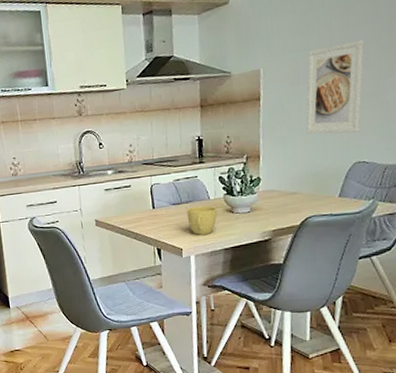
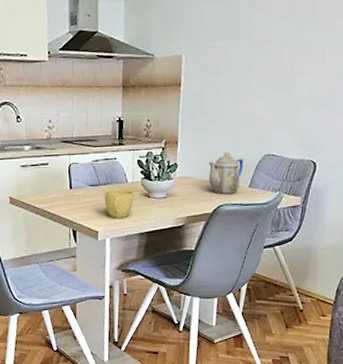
teapot: none [294,162,331,206] -> present [208,151,243,194]
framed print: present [305,39,364,134] -> none [222,35,279,126]

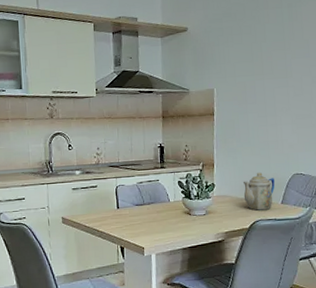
cup: present [104,189,135,218] -> none [148,207,177,235]

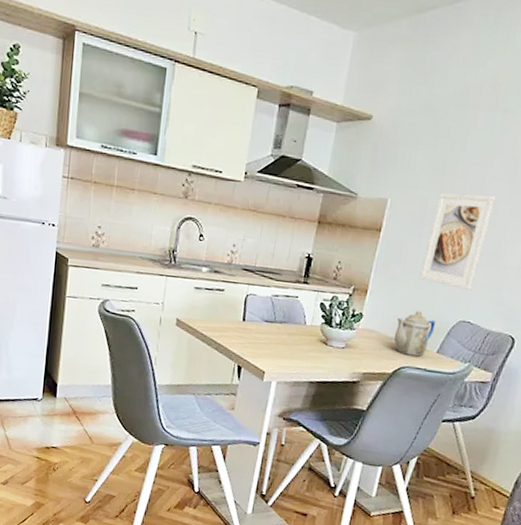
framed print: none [252,70,299,149] -> present [419,192,496,290]

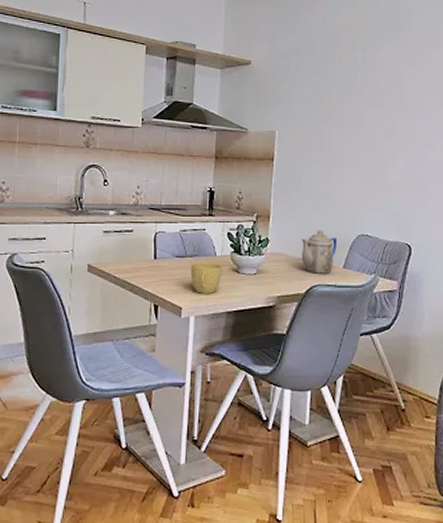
cup: none [277,328,311,362] -> present [190,262,223,294]
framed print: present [419,192,496,290] -> none [315,119,370,205]

